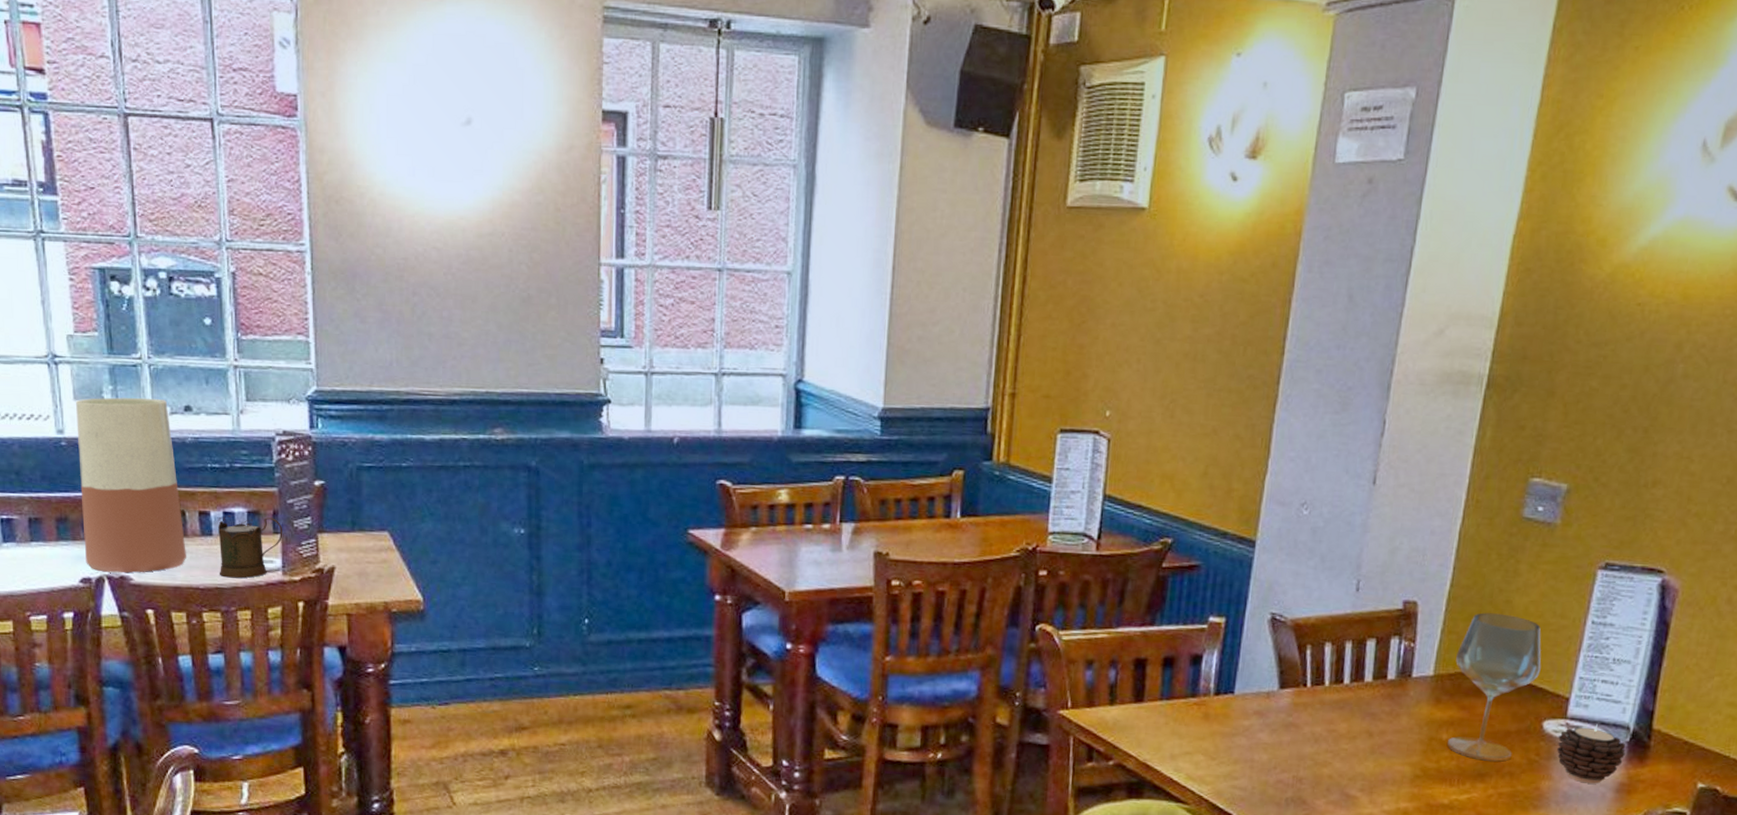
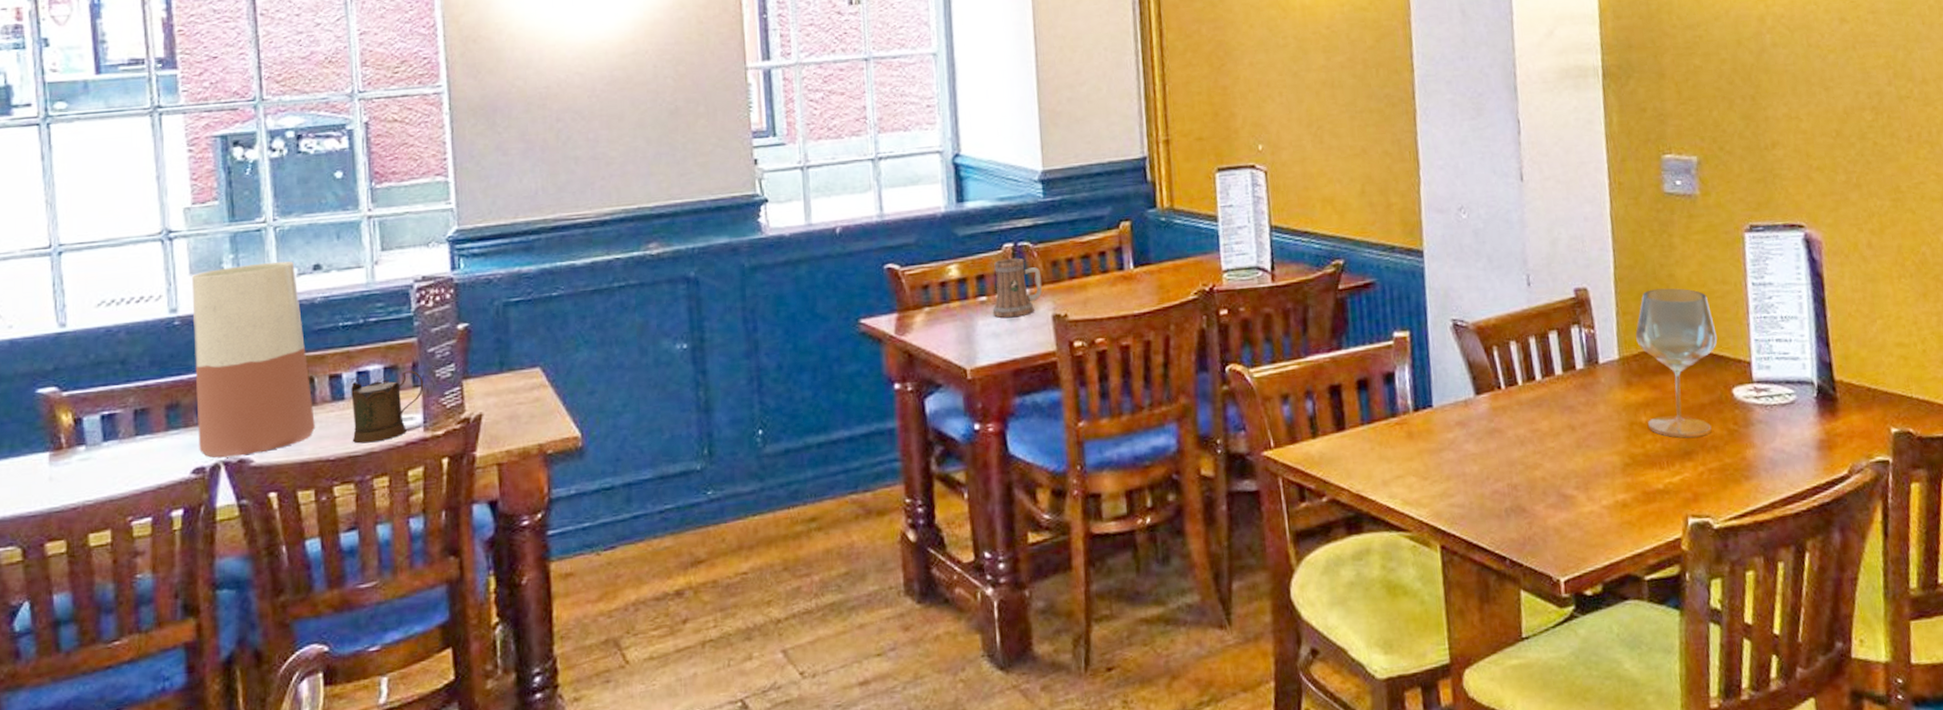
beer mug: none [816,490,869,549] -> present [992,258,1043,318]
candle: present [1557,724,1626,784] -> none [1750,384,1817,446]

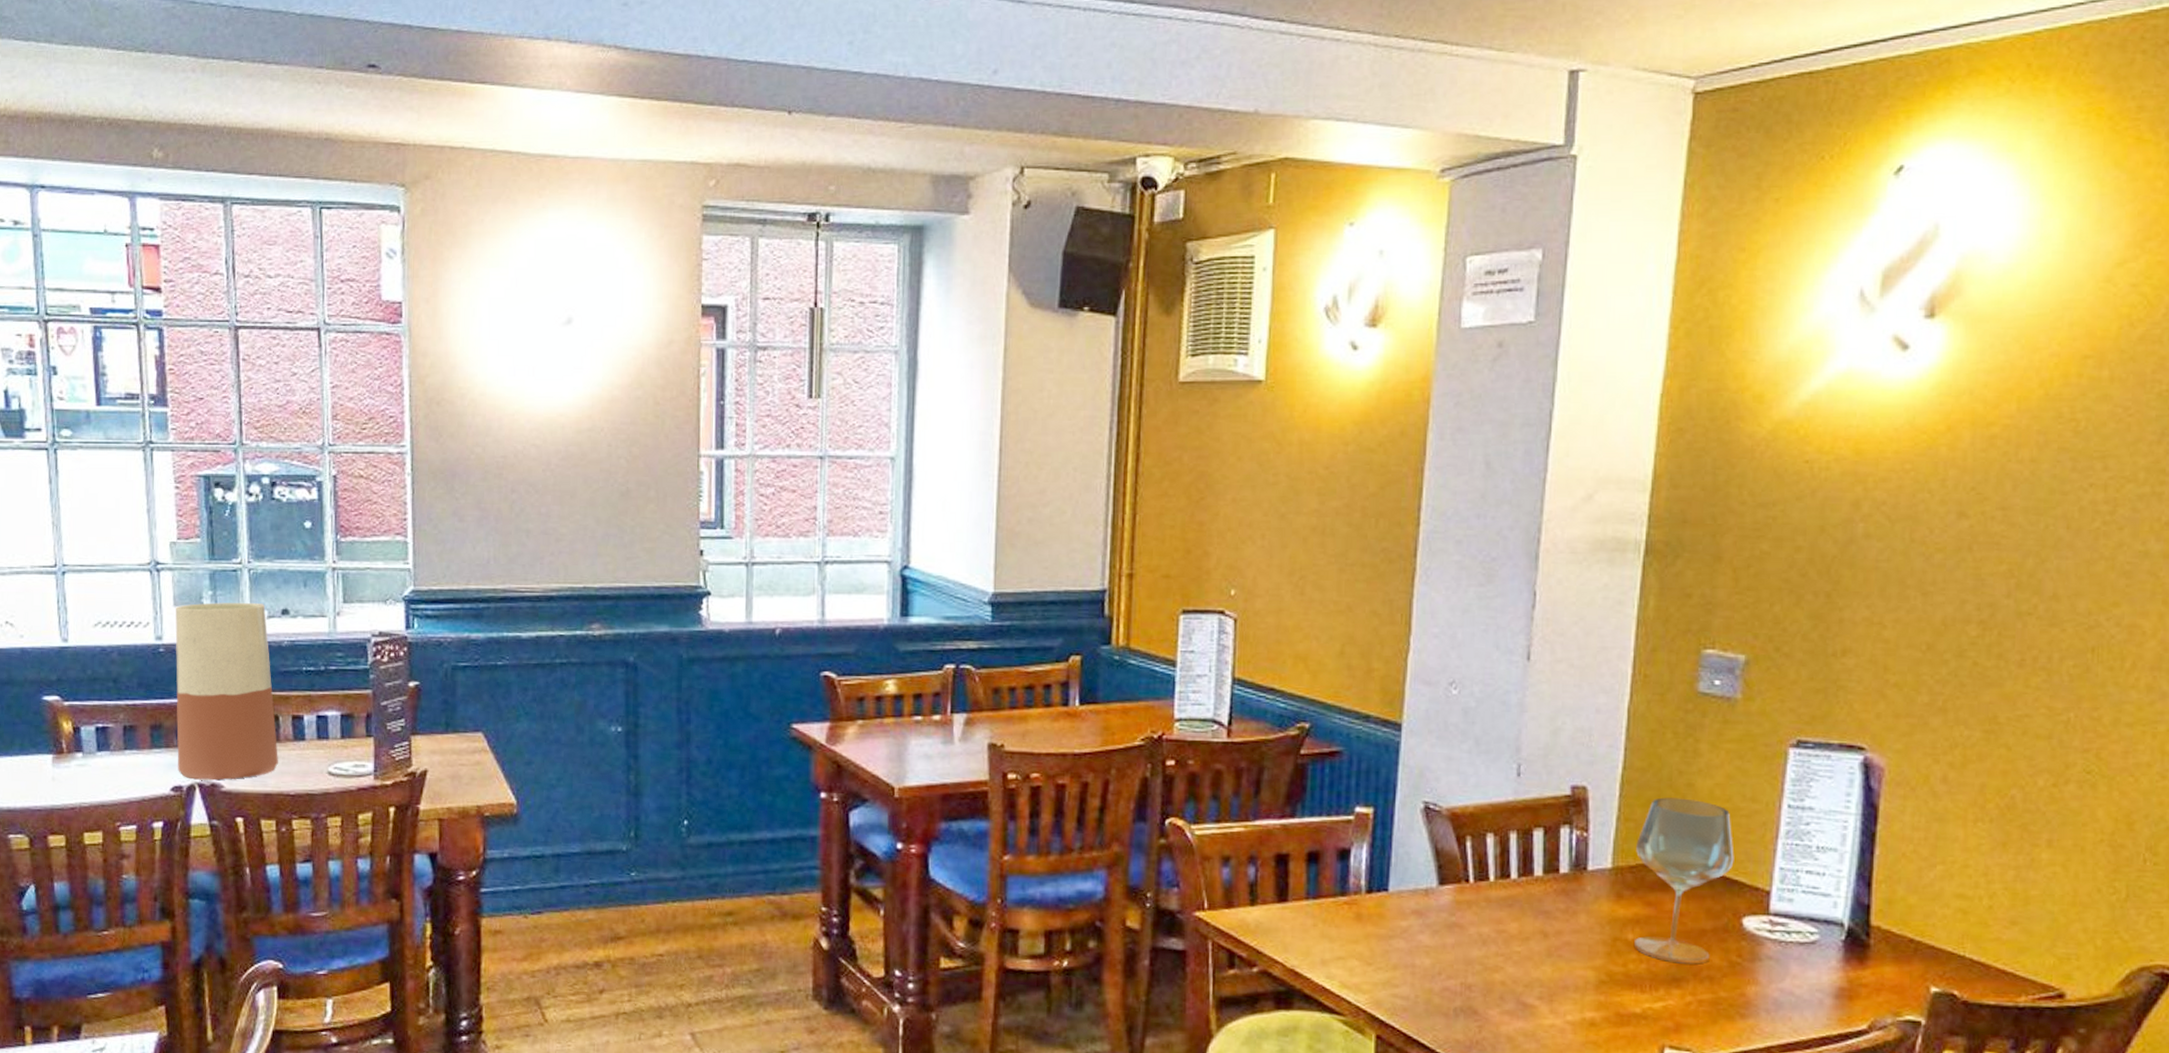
beer mug: present [351,370,424,444] -> none [310,719,376,784]
beer mug: present [992,258,1043,318] -> none [927,680,981,741]

